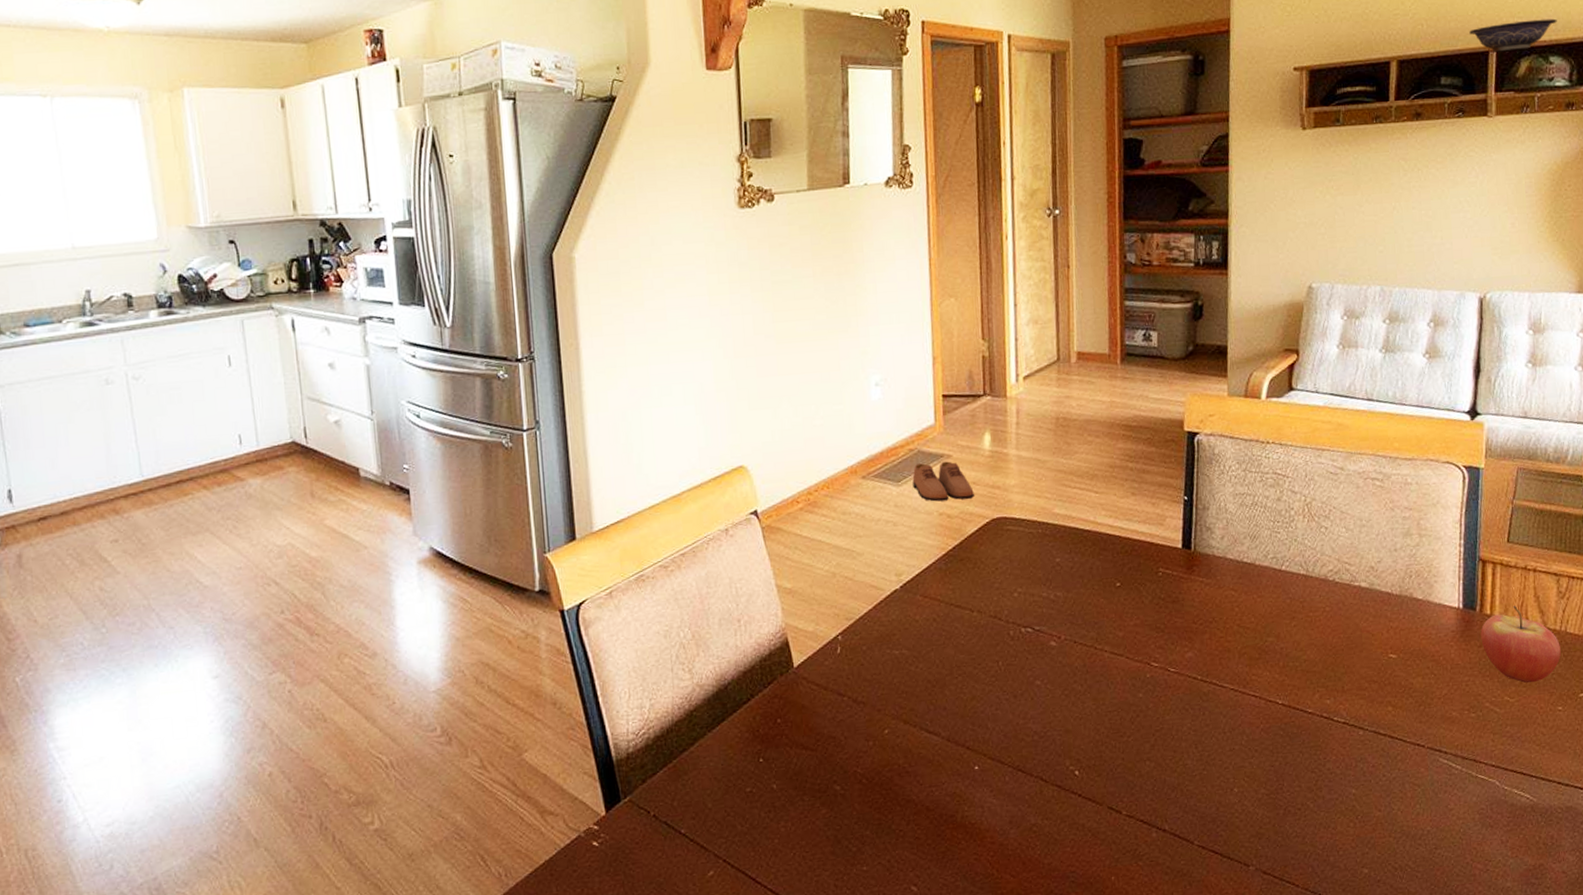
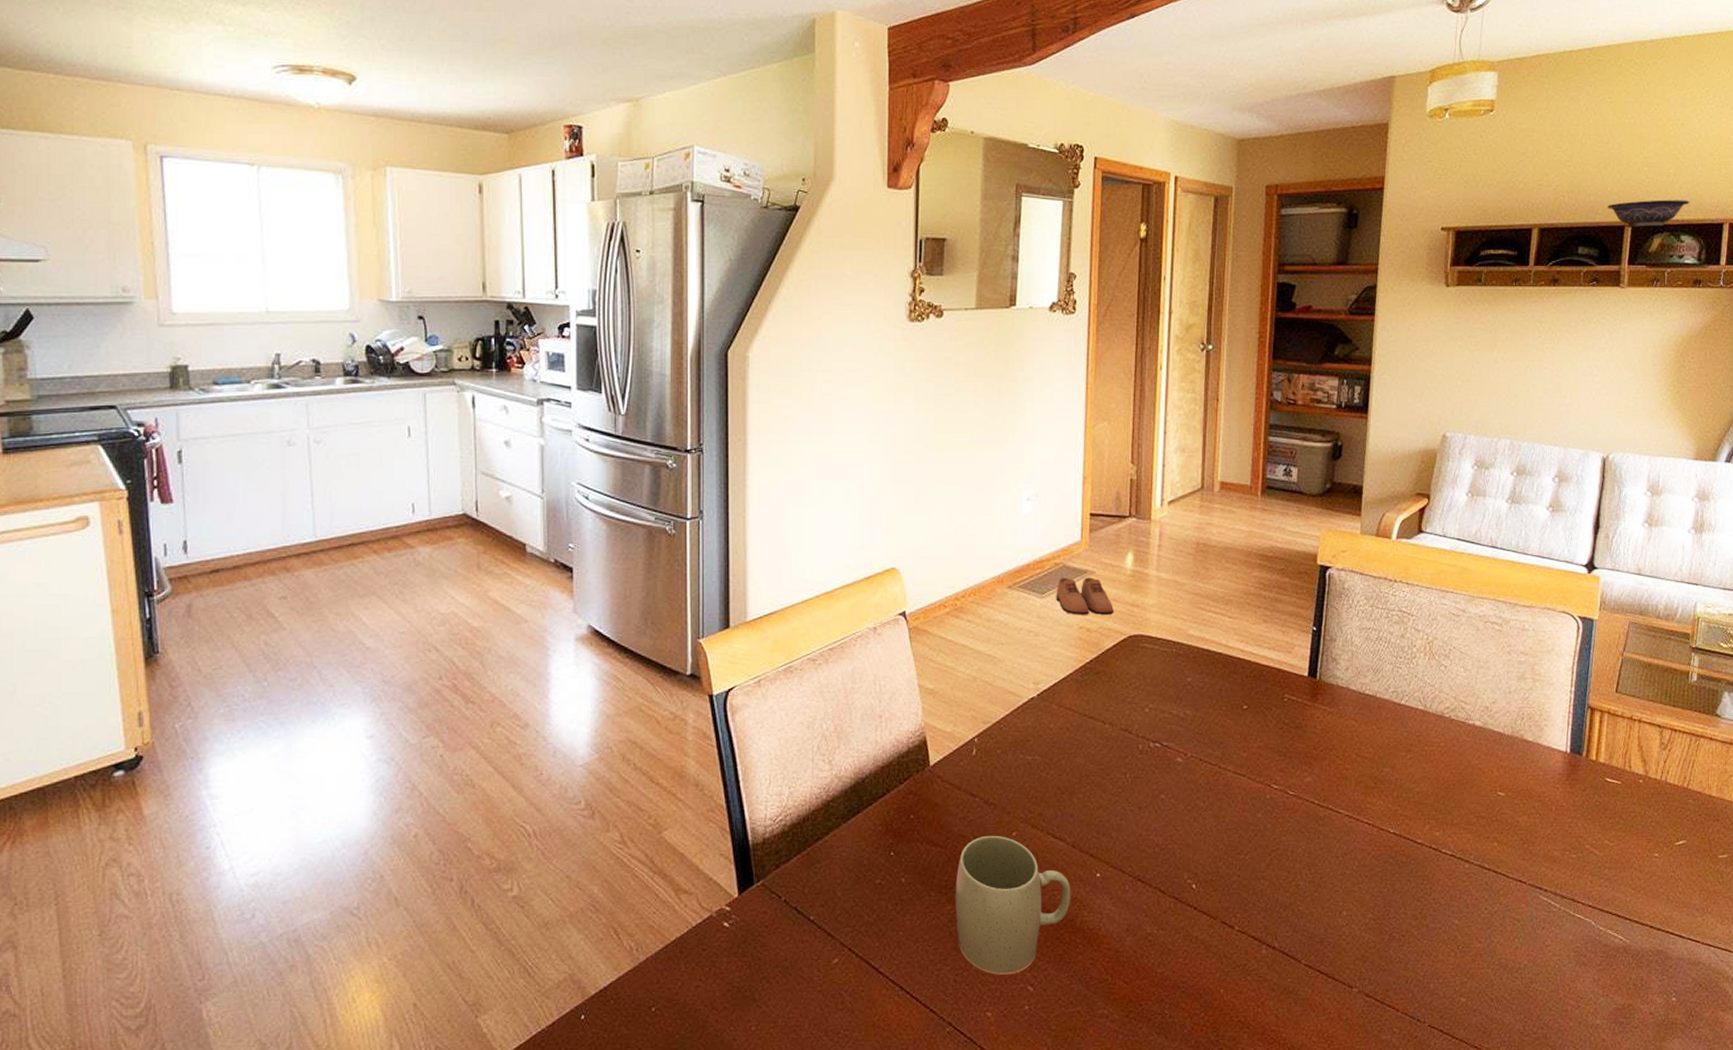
mug: none [828,734,950,877] -> present [955,835,1071,975]
fruit: present [1480,606,1562,683] -> none [1585,754,1661,829]

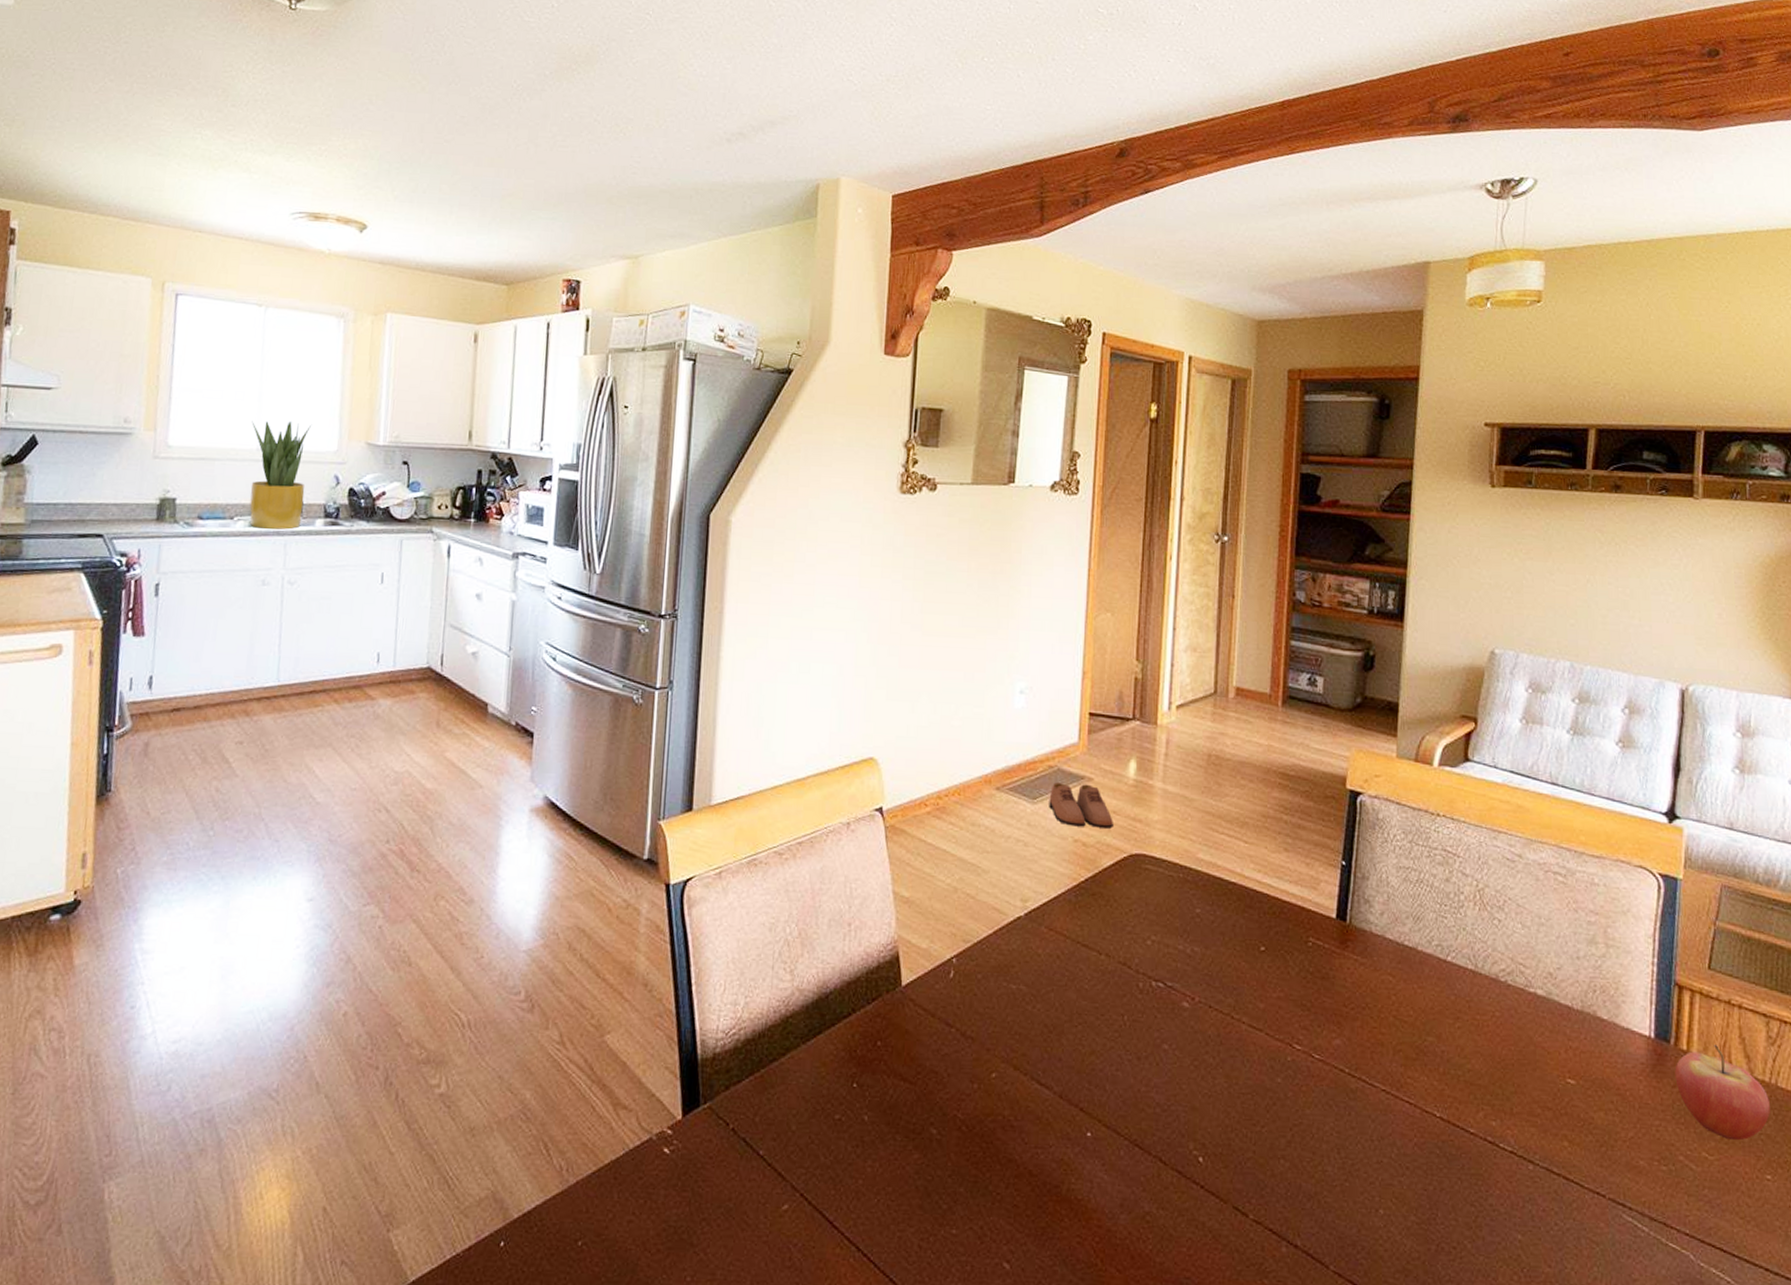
planter: none [257,282,321,391] -> present [249,421,312,530]
mug: present [955,835,1071,975] -> none [923,1074,1057,1246]
fruit: none [1585,754,1661,829] -> present [1675,1045,1771,1141]
decorative bowl: present [1607,199,1690,229] -> none [1675,404,1772,435]

